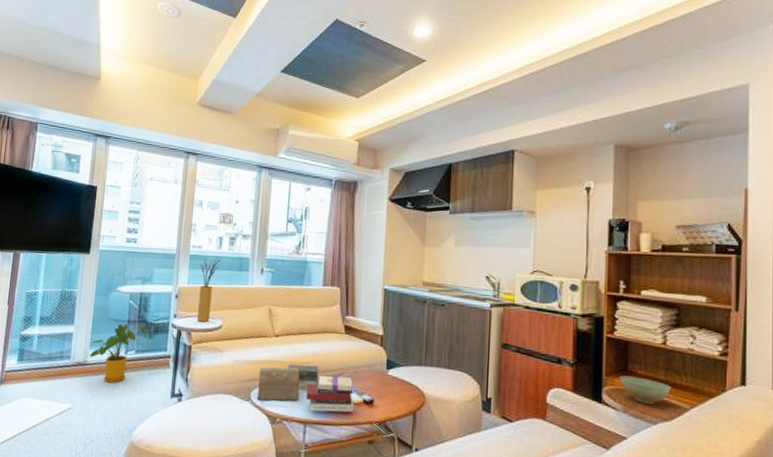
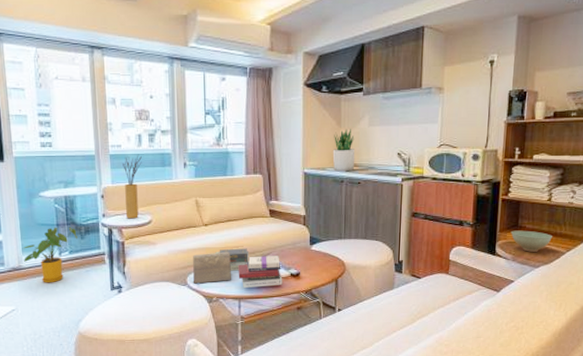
planter: none [415,247,440,292] -> present [332,129,355,172]

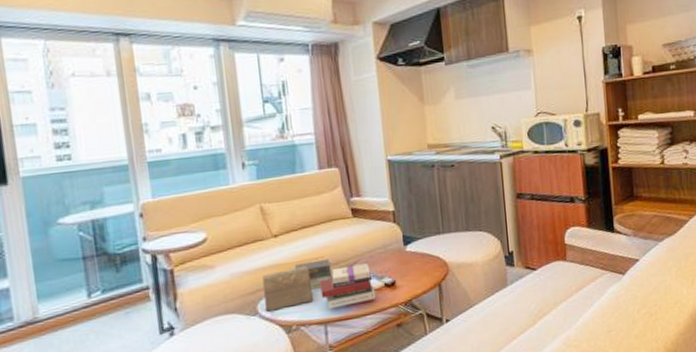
house plant: present [23,227,77,283] -> none [38,258,111,336]
vase: present [122,154,142,219] -> none [164,158,190,240]
planter: present [332,129,355,172] -> none [417,104,445,155]
bowl: present [511,230,552,252] -> none [627,199,672,224]

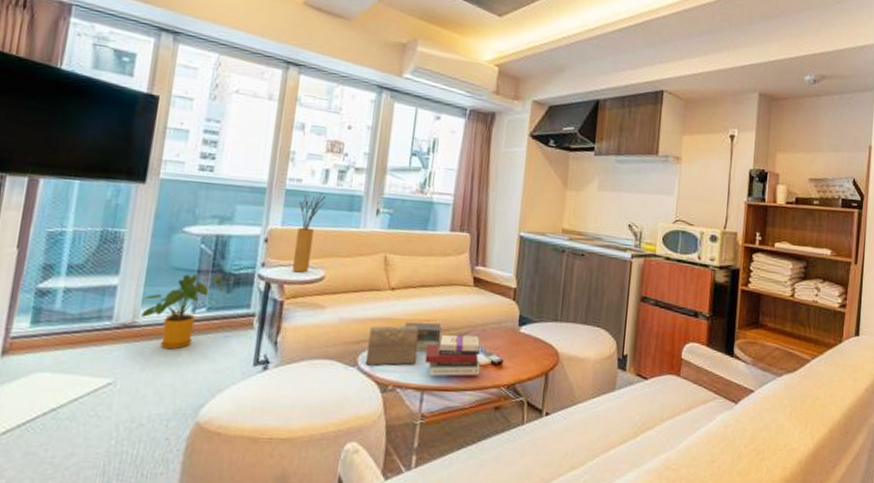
house plant: none [38,258,111,336] -> present [141,273,223,350]
vase: none [164,158,190,240] -> present [291,192,326,273]

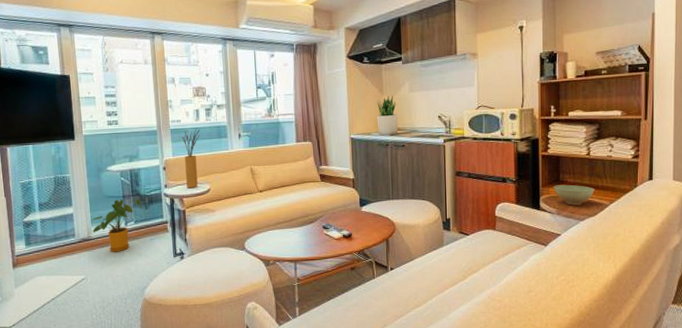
decorative box: present [366,325,419,366] -> none [250,216,288,248]
books: present [399,322,443,352] -> none [270,212,303,234]
books: present [424,334,481,378] -> none [292,218,336,251]
planter: none [554,191,581,241] -> present [376,96,399,136]
bowl: none [750,328,796,357] -> present [553,184,594,205]

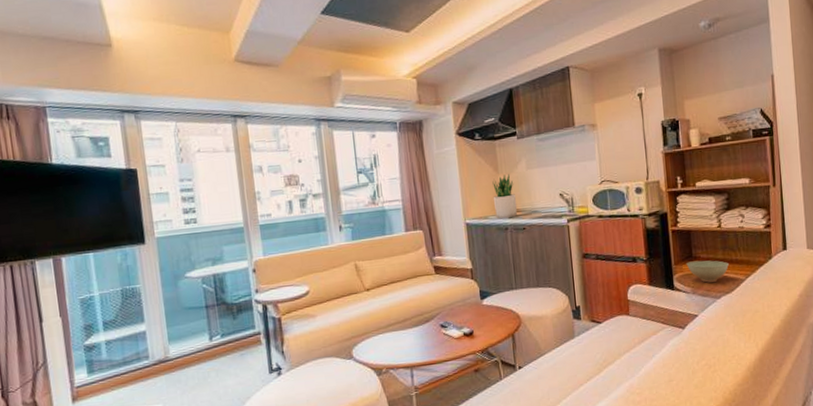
house plant: present [92,198,142,252] -> none [169,307,229,374]
vase: present [182,127,200,189] -> none [274,221,295,292]

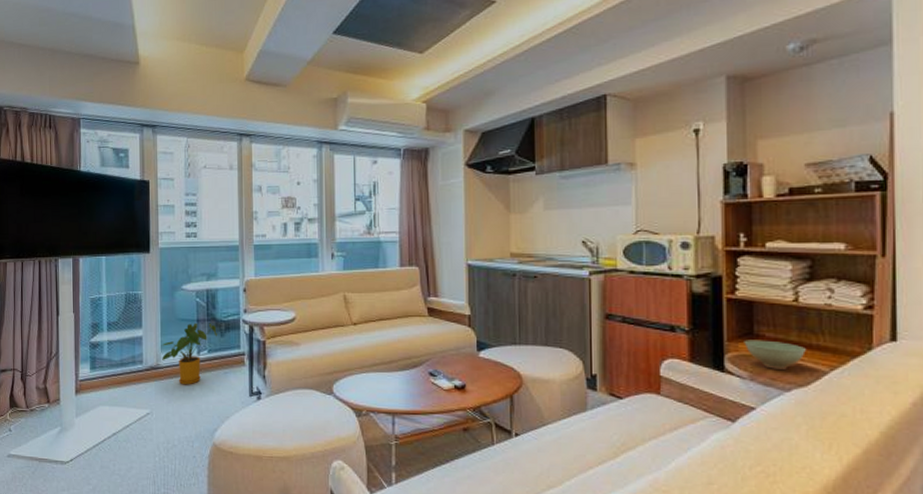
house plant: none [169,307,229,374] -> present [162,322,217,385]
planter: present [492,174,518,219] -> none [501,214,529,264]

